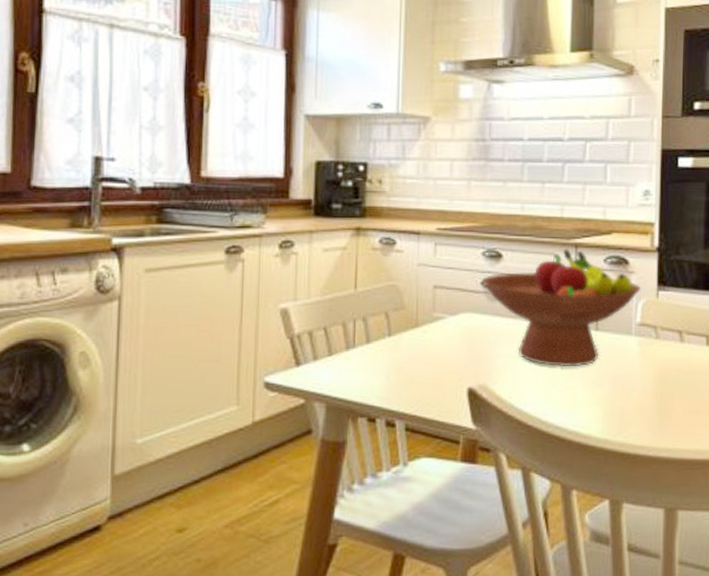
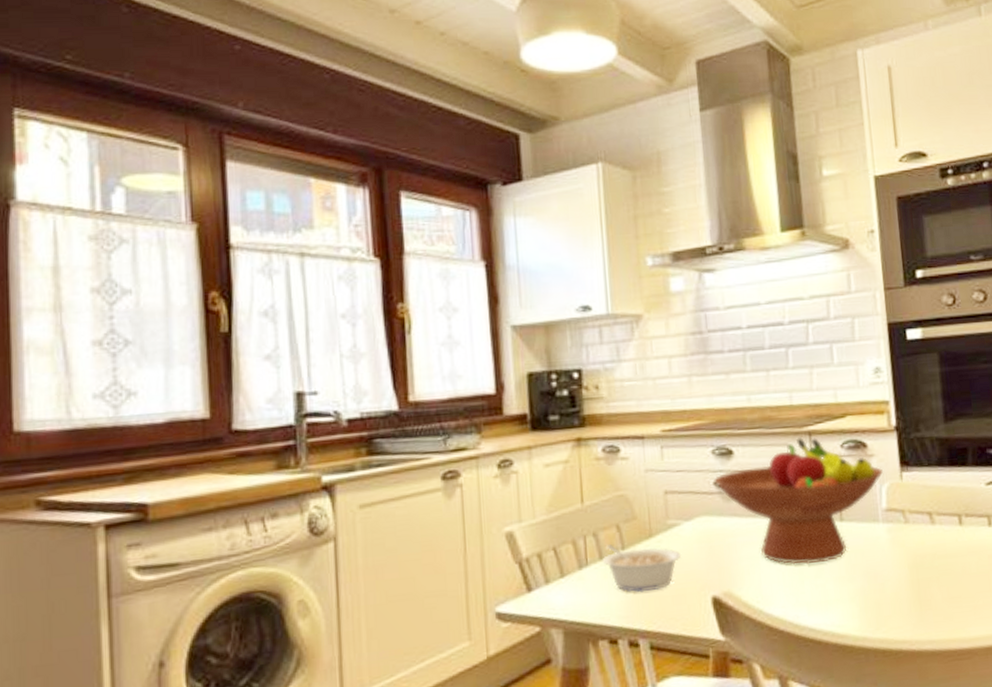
legume: none [368,329,443,377] -> present [602,543,681,593]

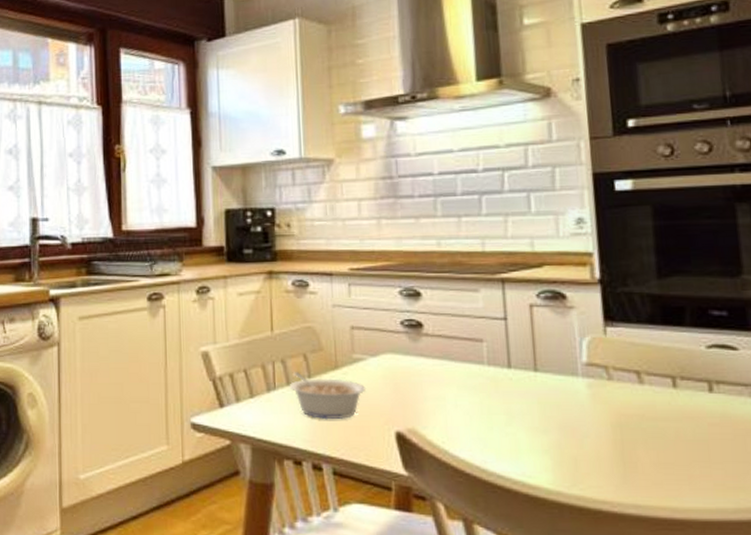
fruit bowl: present [714,437,883,565] -> none [400,284,584,411]

